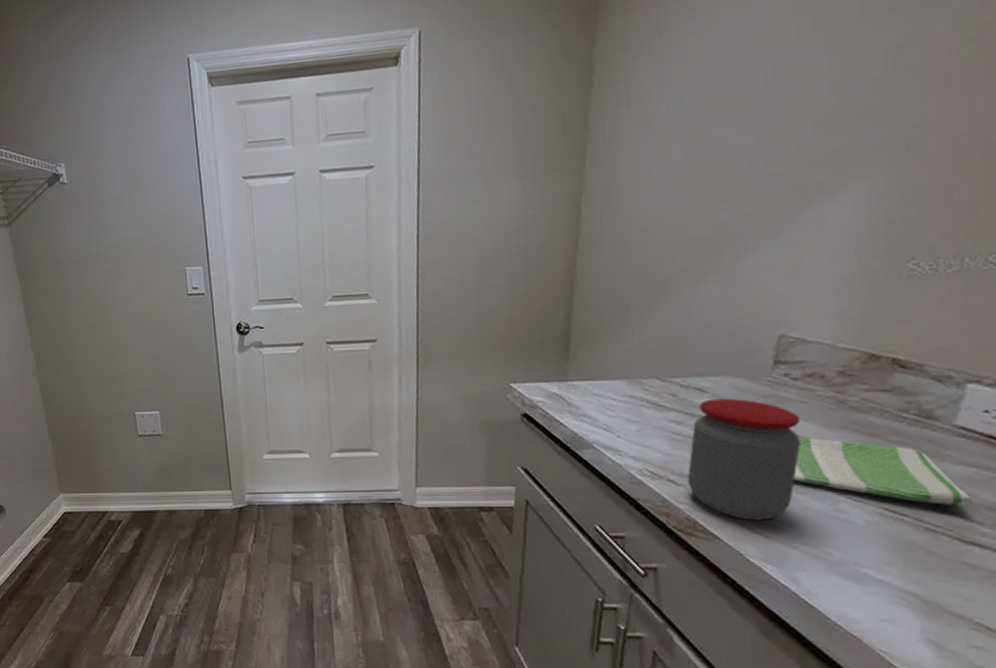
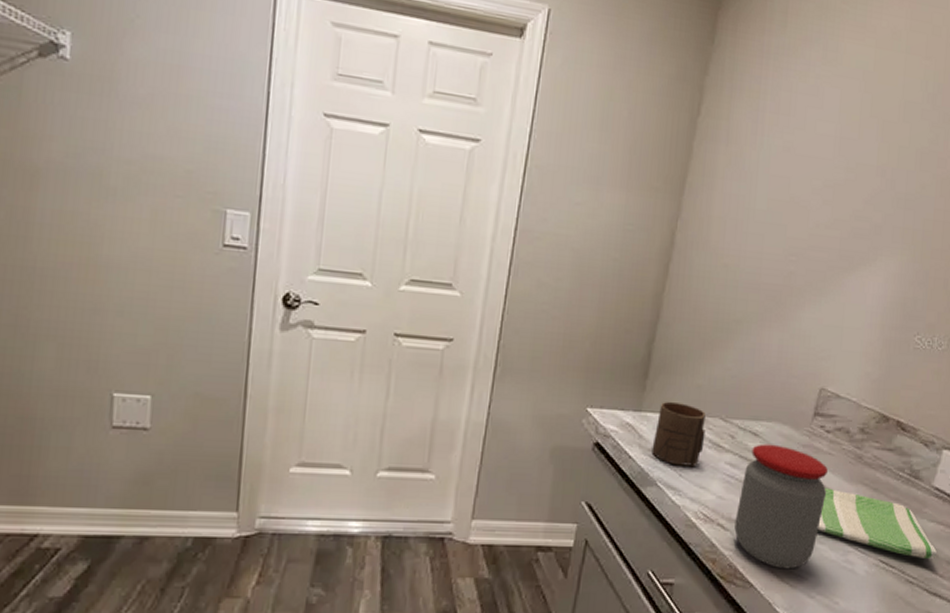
cup: none [583,368,642,428] -> present [651,401,706,467]

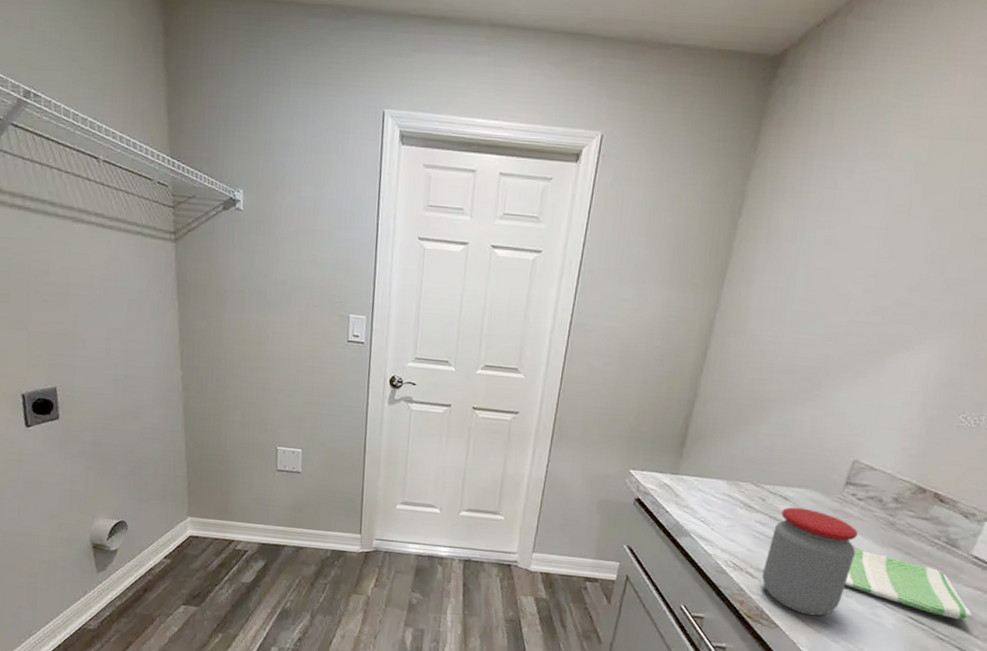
cup: present [651,401,706,467] -> none [686,467,738,523]

